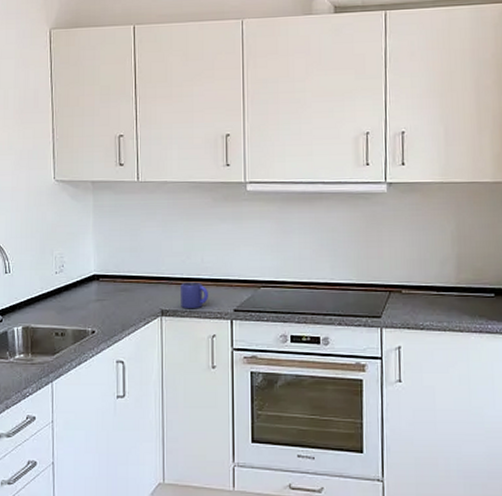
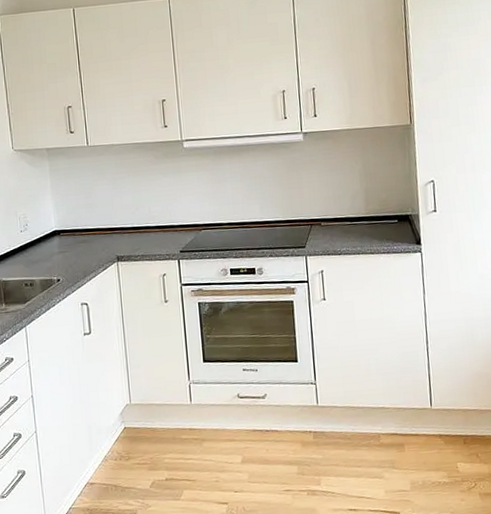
mug: present [181,282,209,309] -> none [132,229,158,254]

